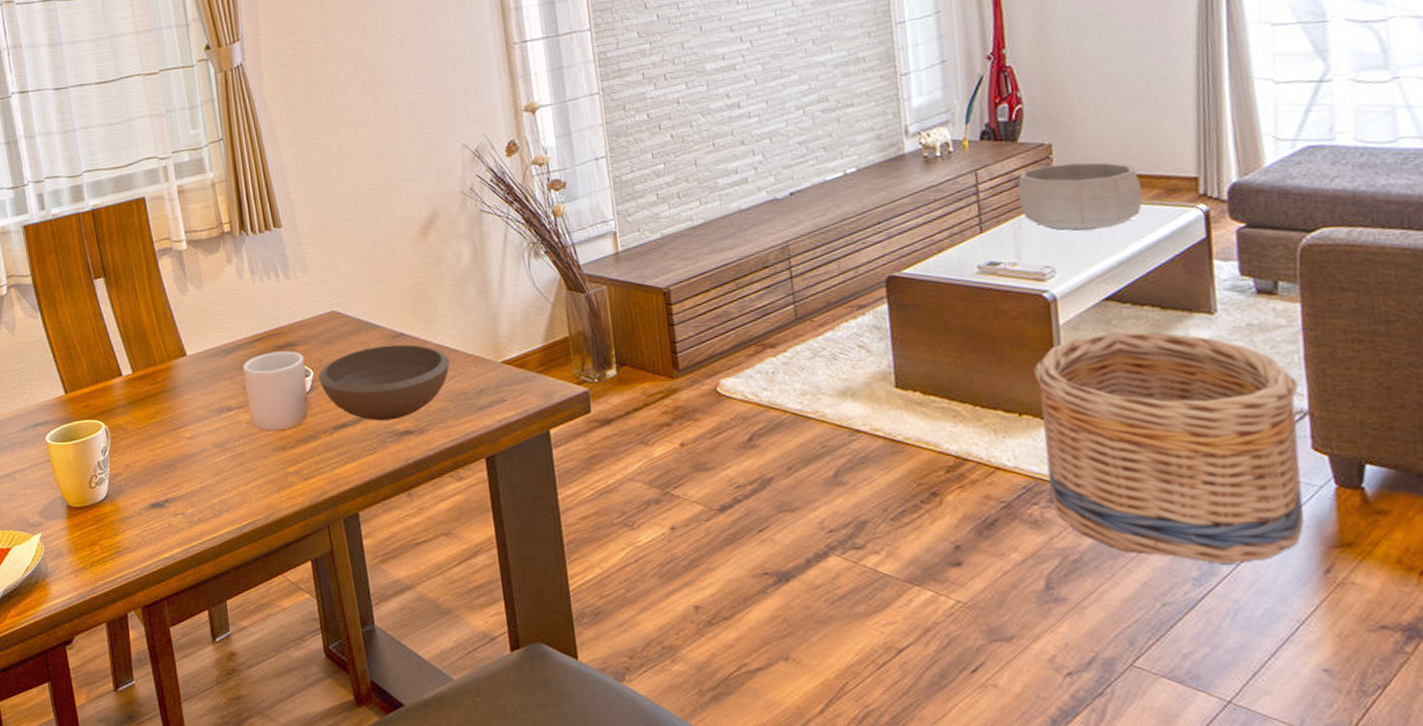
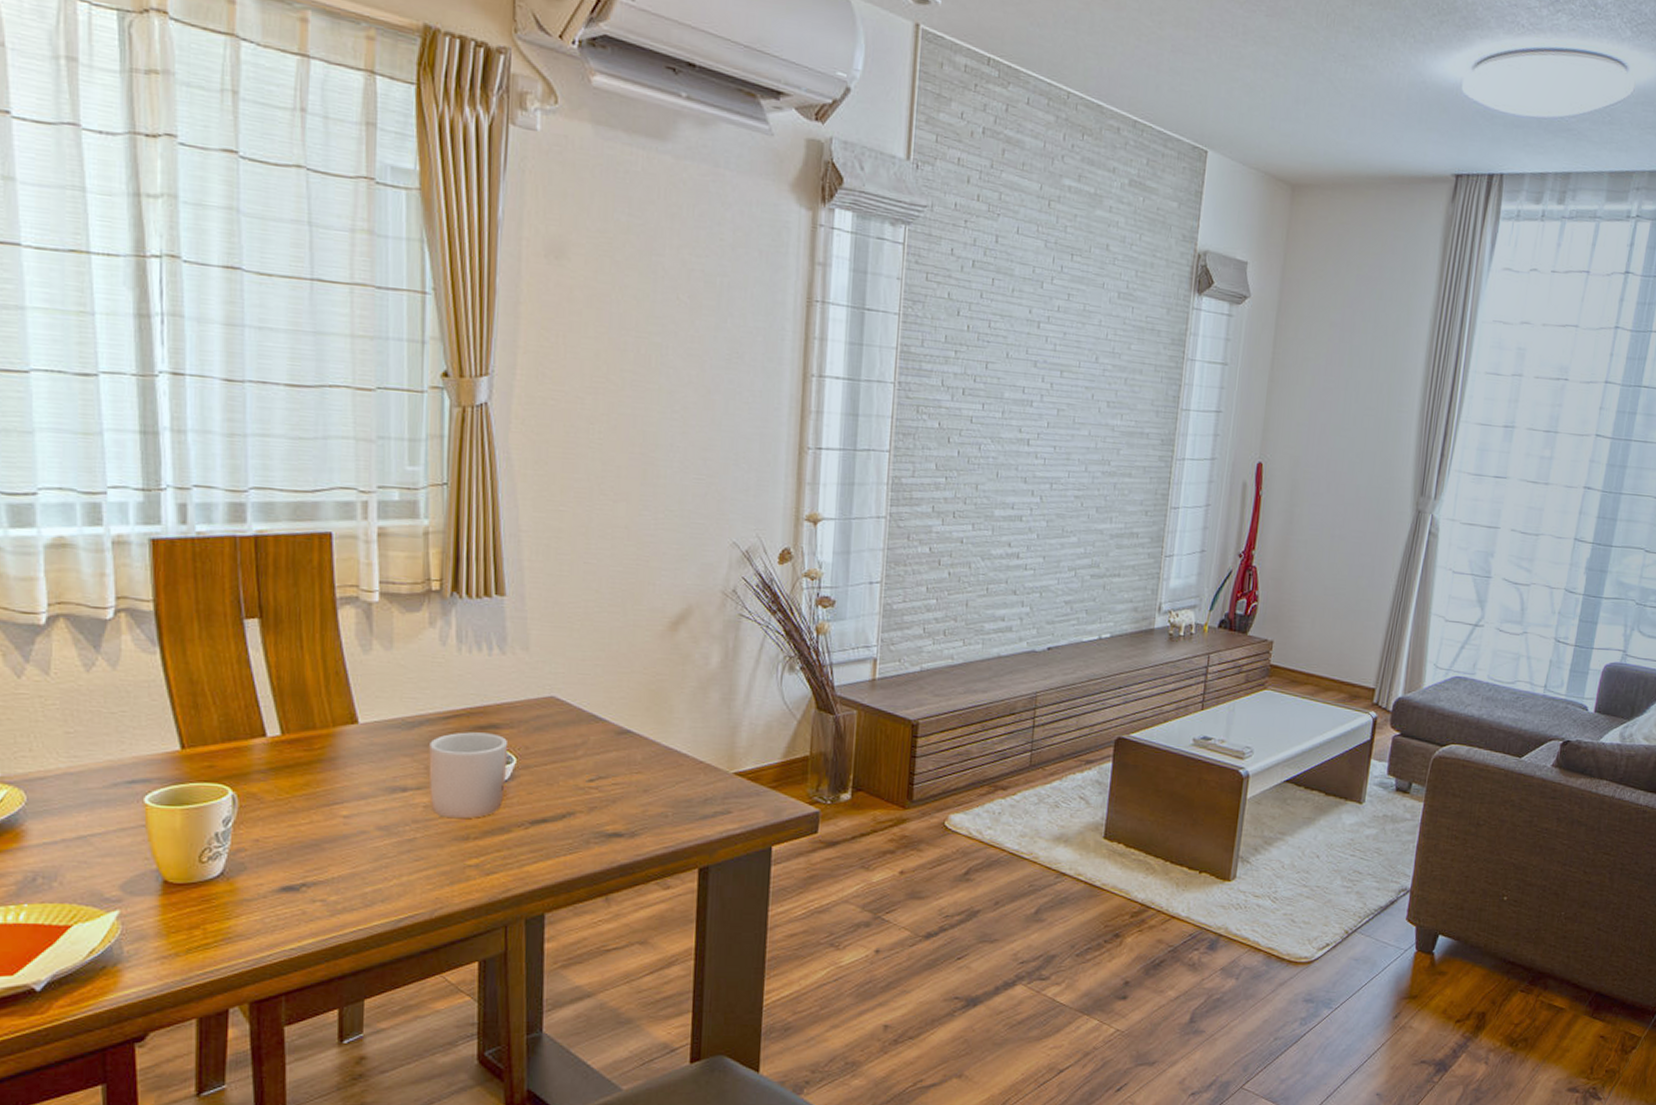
bowl: present [319,344,450,421] -> none [522,740,678,820]
decorative bowl: present [1017,162,1143,231] -> none [1237,659,1333,721]
basket: present [1033,332,1304,565] -> none [1209,810,1408,1009]

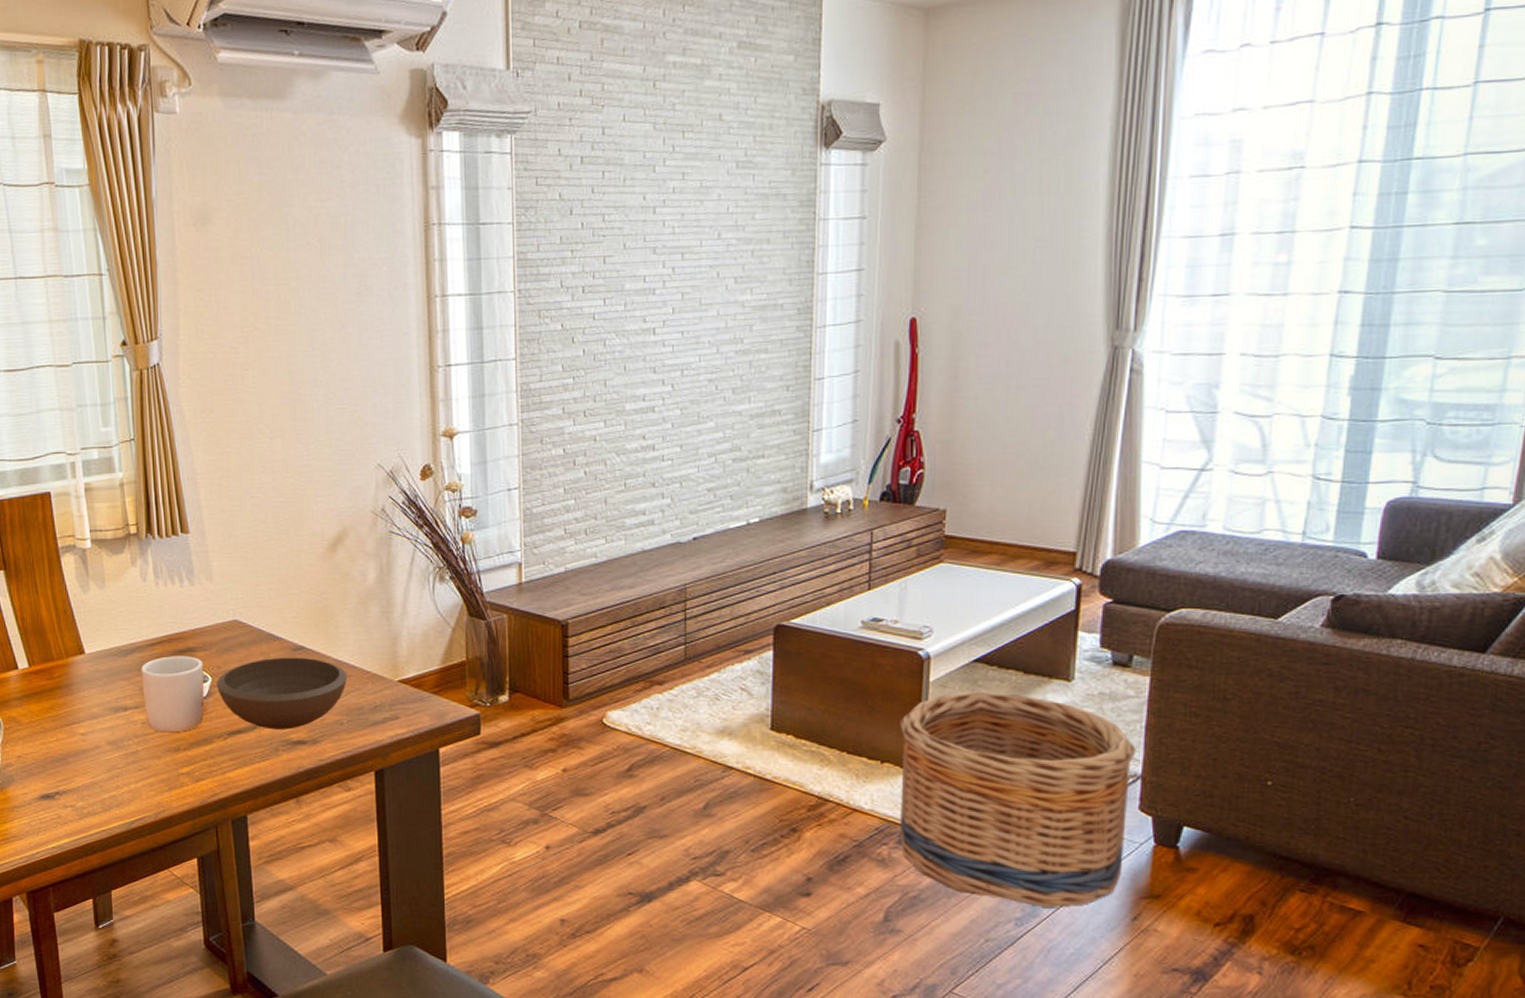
bowl: none [522,740,678,820] -> present [217,657,348,730]
basket: none [1209,810,1408,1009] -> present [900,693,1136,909]

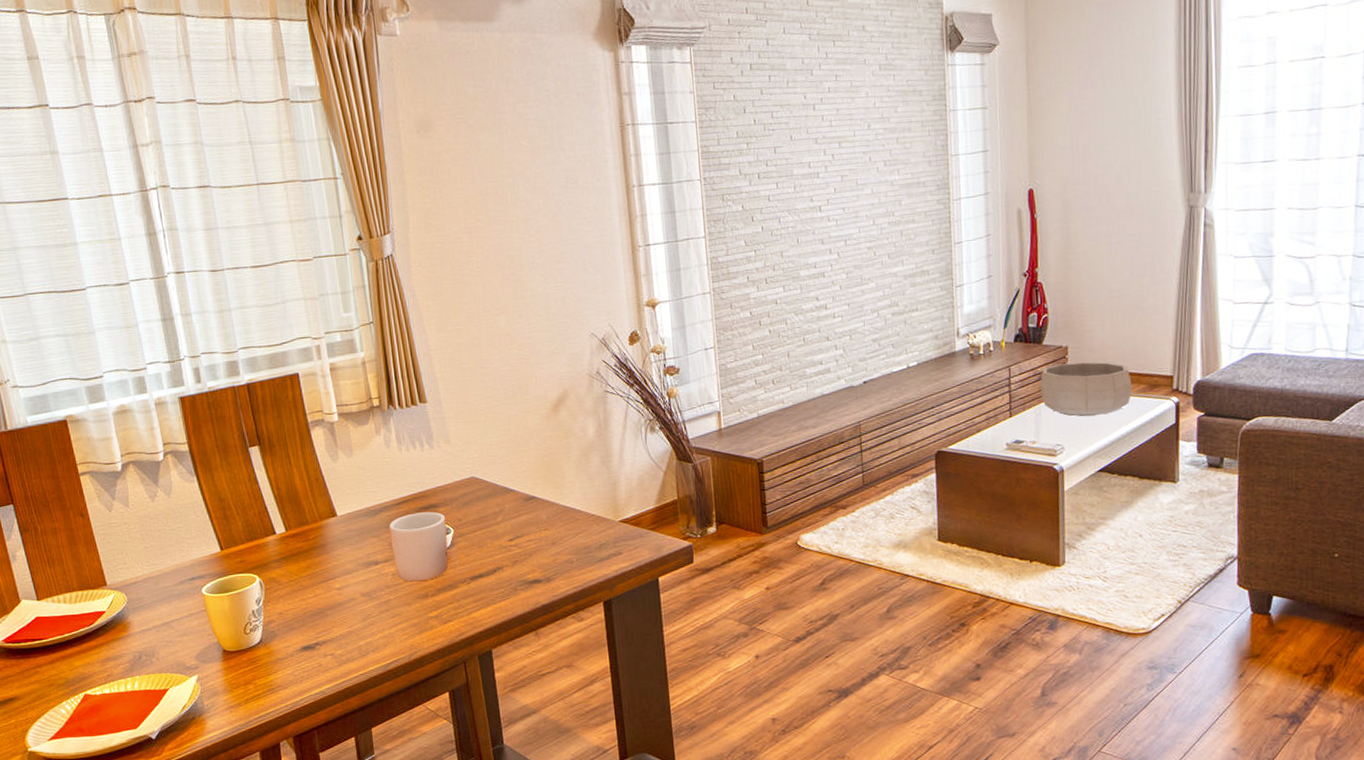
bowl: present [217,657,348,730] -> none [458,506,575,572]
basket: present [900,693,1136,909] -> none [1043,496,1231,674]
decorative bowl: none [908,530,1024,594] -> present [1040,362,1133,416]

